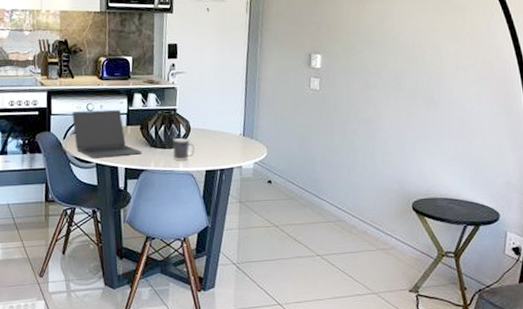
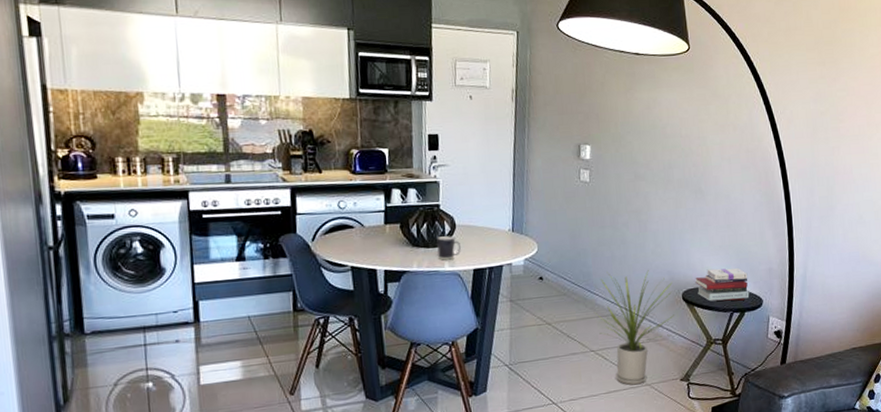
laptop: present [72,109,143,159] -> none [321,206,404,261]
house plant: none [321,178,405,293] -> present [594,270,675,386]
books: none [426,179,485,214] -> present [695,268,750,302]

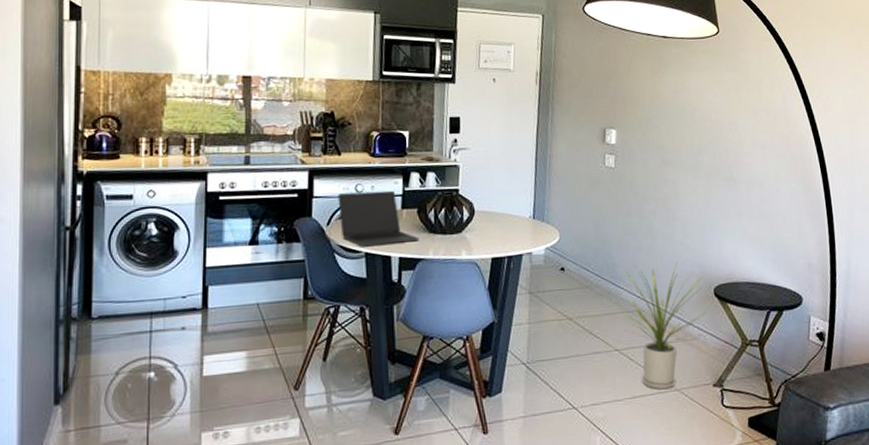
laptop: none [321,206,404,261] -> present [338,190,420,247]
mug: present [436,236,461,261] -> none [454,222,479,248]
books: present [695,268,750,302] -> none [728,261,788,298]

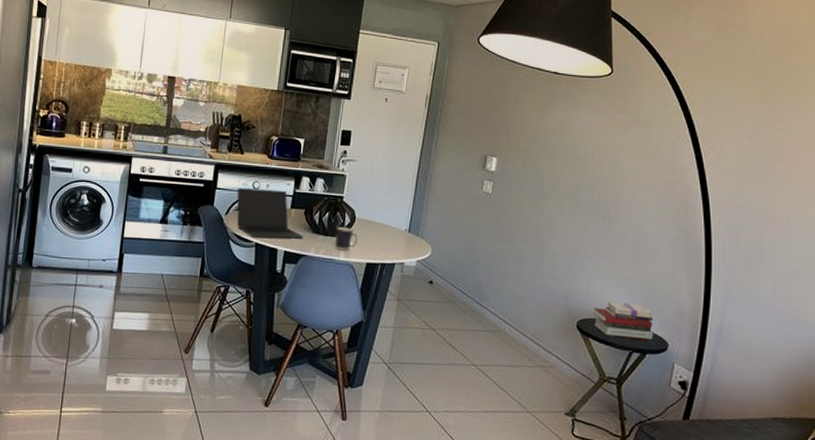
mug: none [454,222,479,248] -> present [335,227,357,251]
house plant: present [618,262,707,390] -> none [480,286,568,410]
books: none [728,261,788,298] -> present [593,301,654,341]

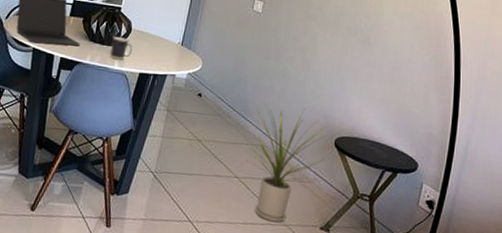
house plant: none [480,286,568,410] -> present [244,102,327,223]
books: present [593,301,654,341] -> none [350,120,406,161]

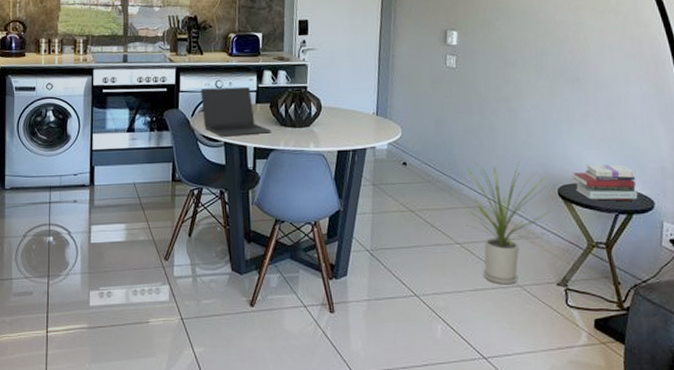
mug: present [110,36,132,60] -> none [303,117,326,141]
books: none [350,120,406,161] -> present [573,164,638,202]

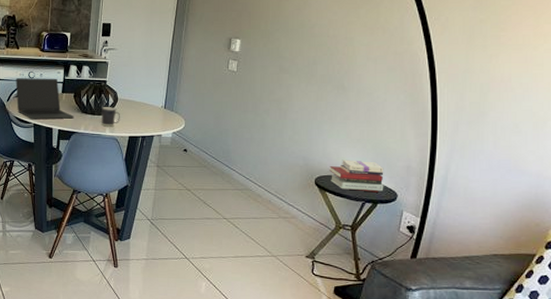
mug: none [303,117,326,141] -> present [101,107,120,127]
house plant: present [459,161,550,285] -> none [229,151,306,255]

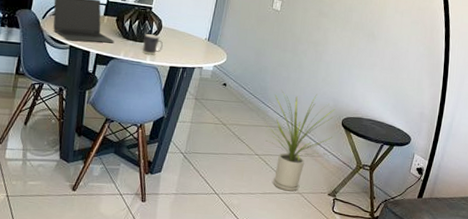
house plant: none [229,151,306,255] -> present [264,89,336,192]
books: present [330,159,384,193] -> none [355,103,402,136]

